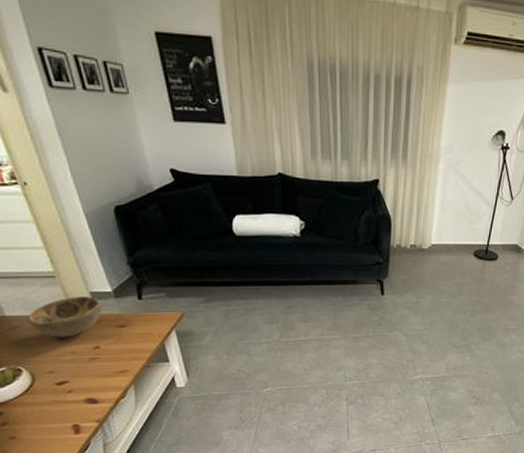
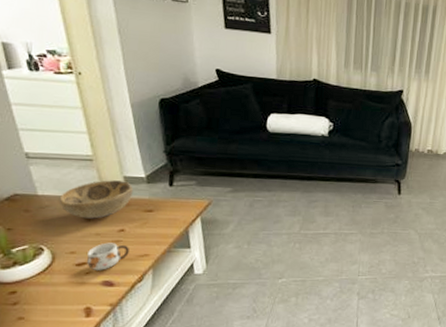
mug: none [65,360,108,388] -> present [86,242,129,270]

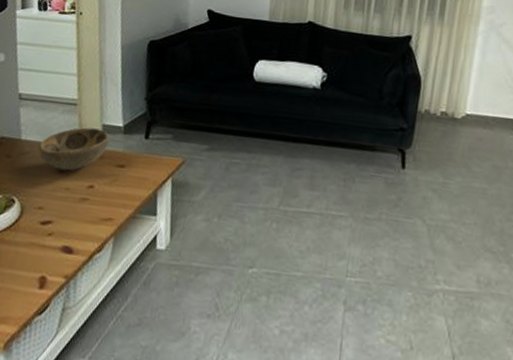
mug: present [86,242,129,270] -> none [51,199,95,233]

